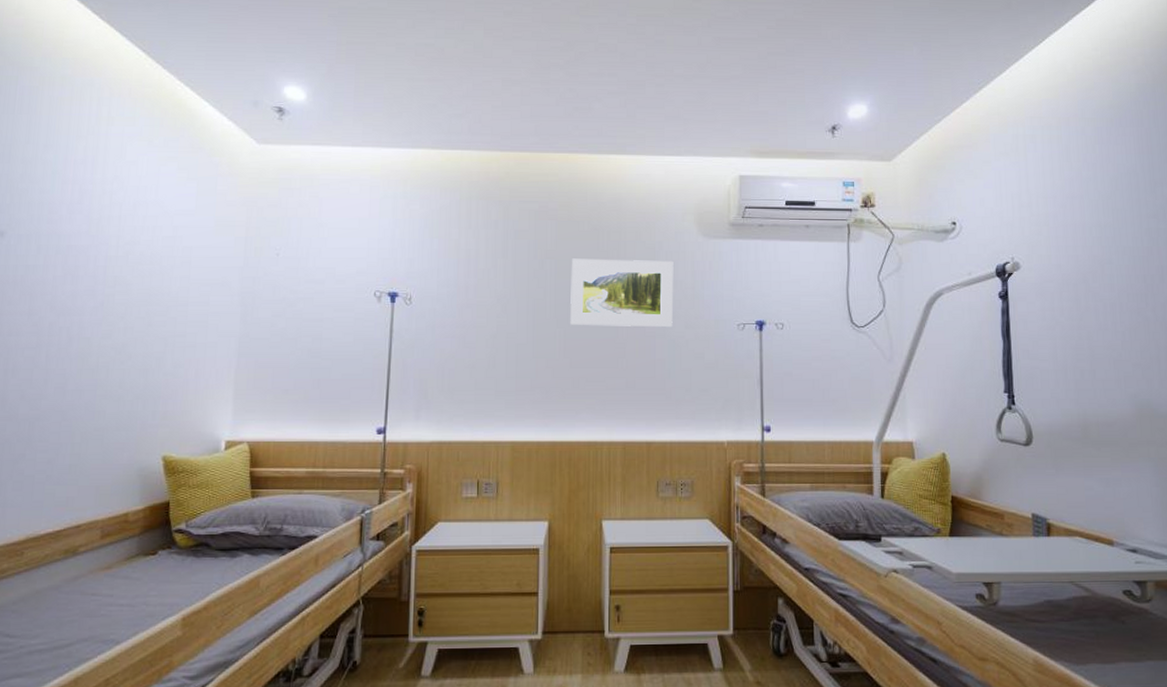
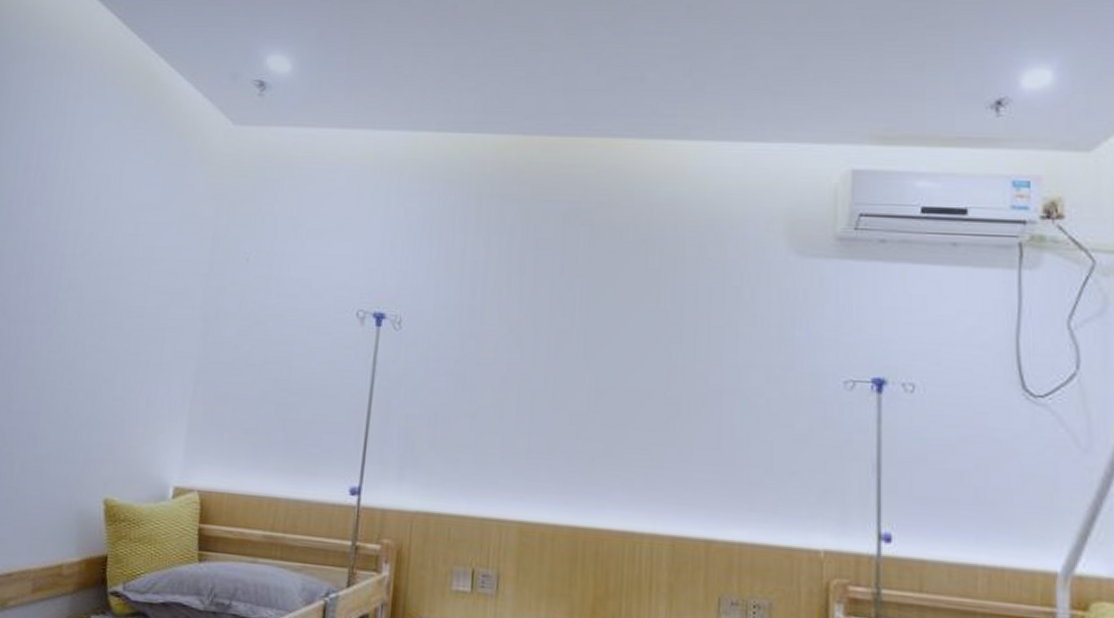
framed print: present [570,258,674,328] -> none [604,278,752,381]

